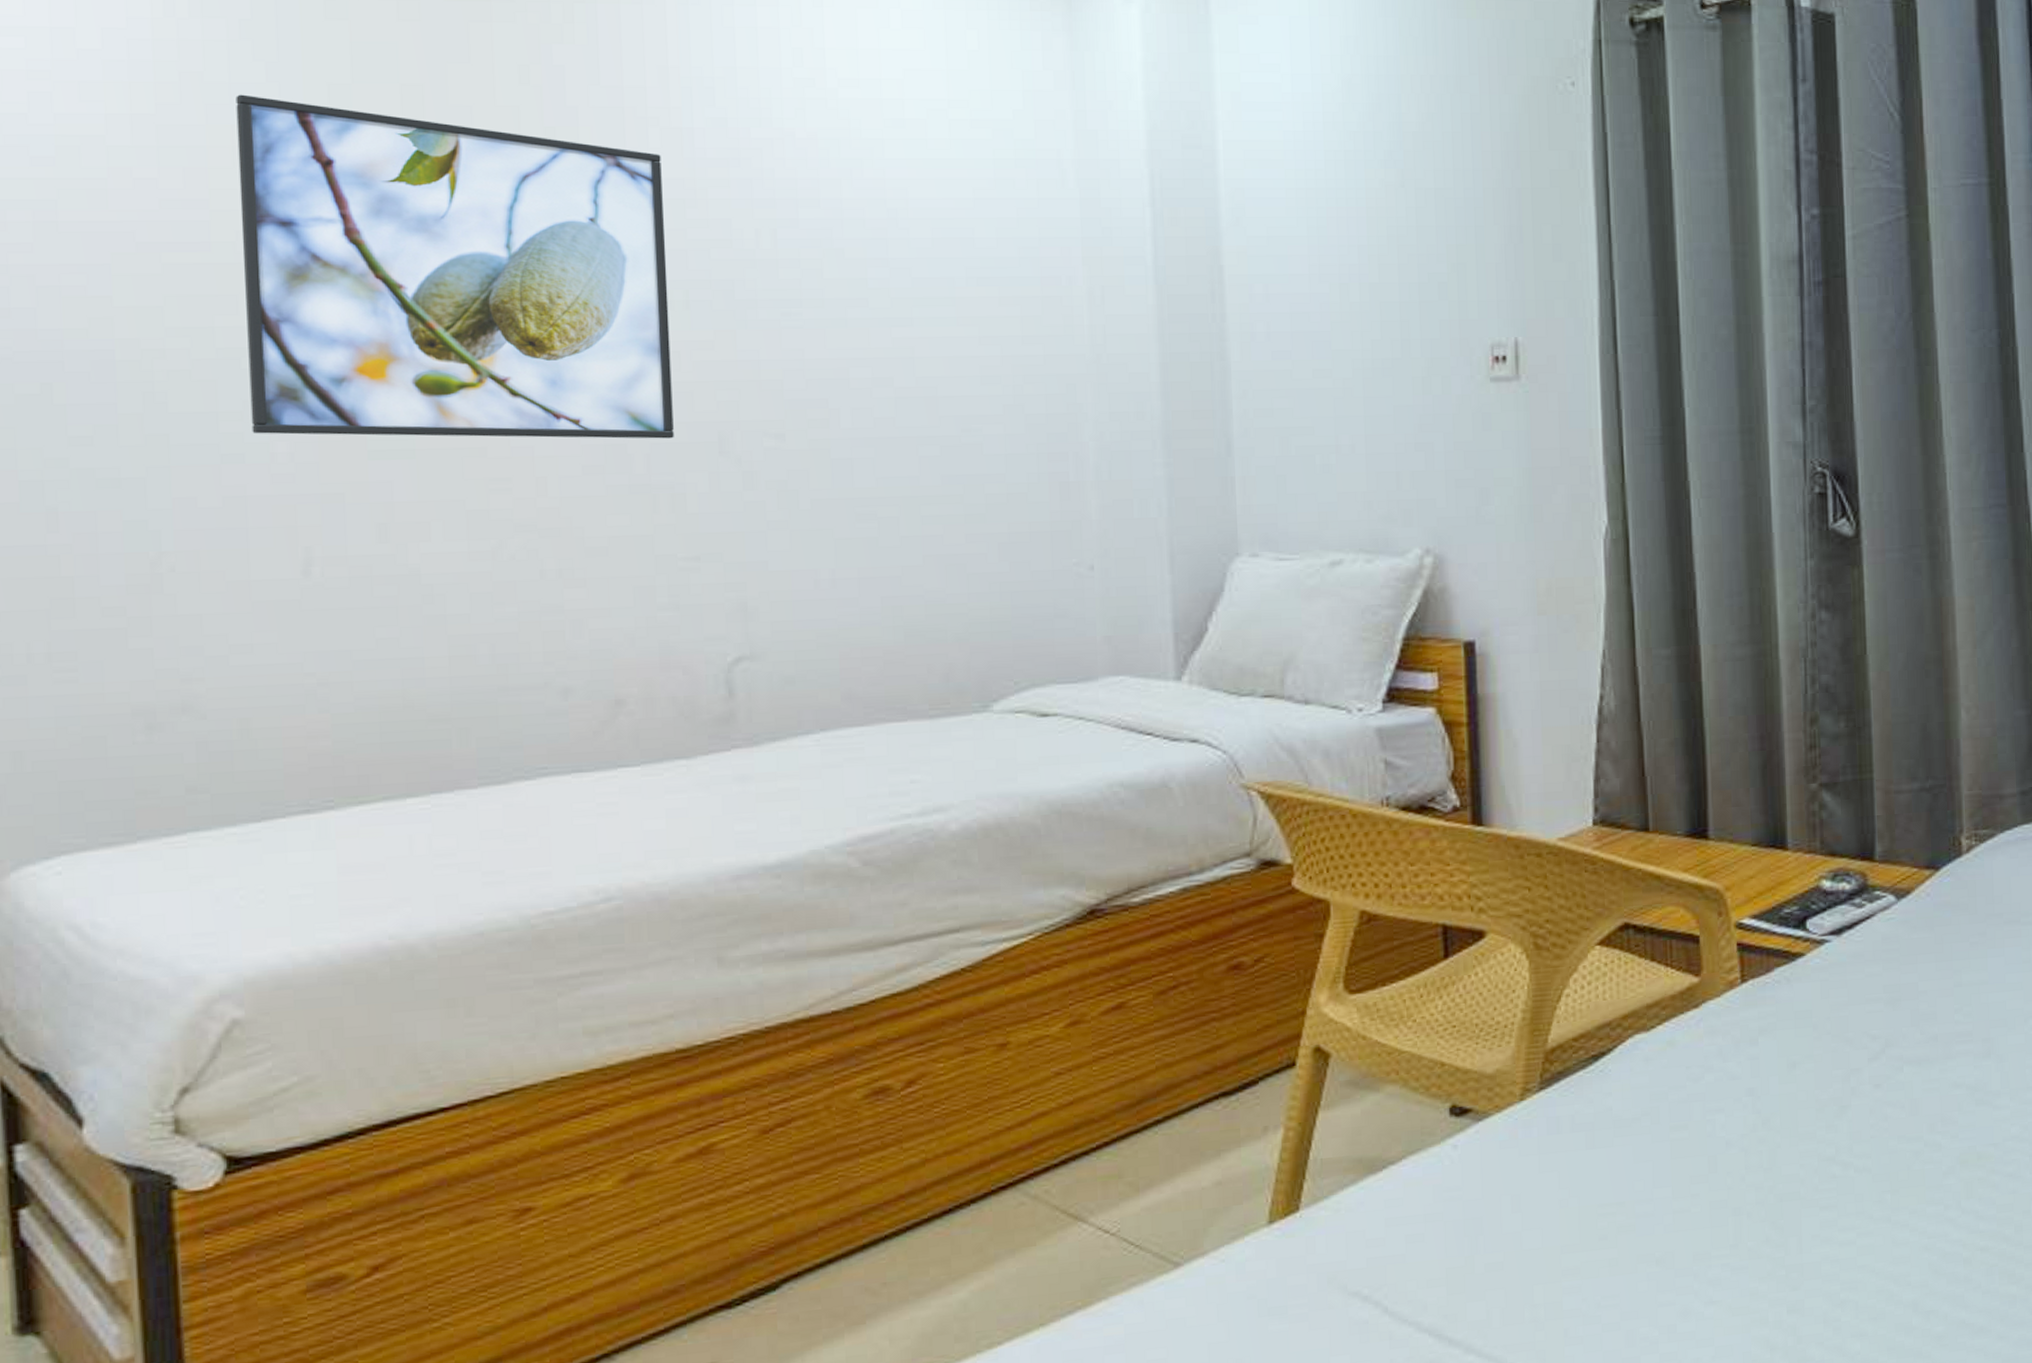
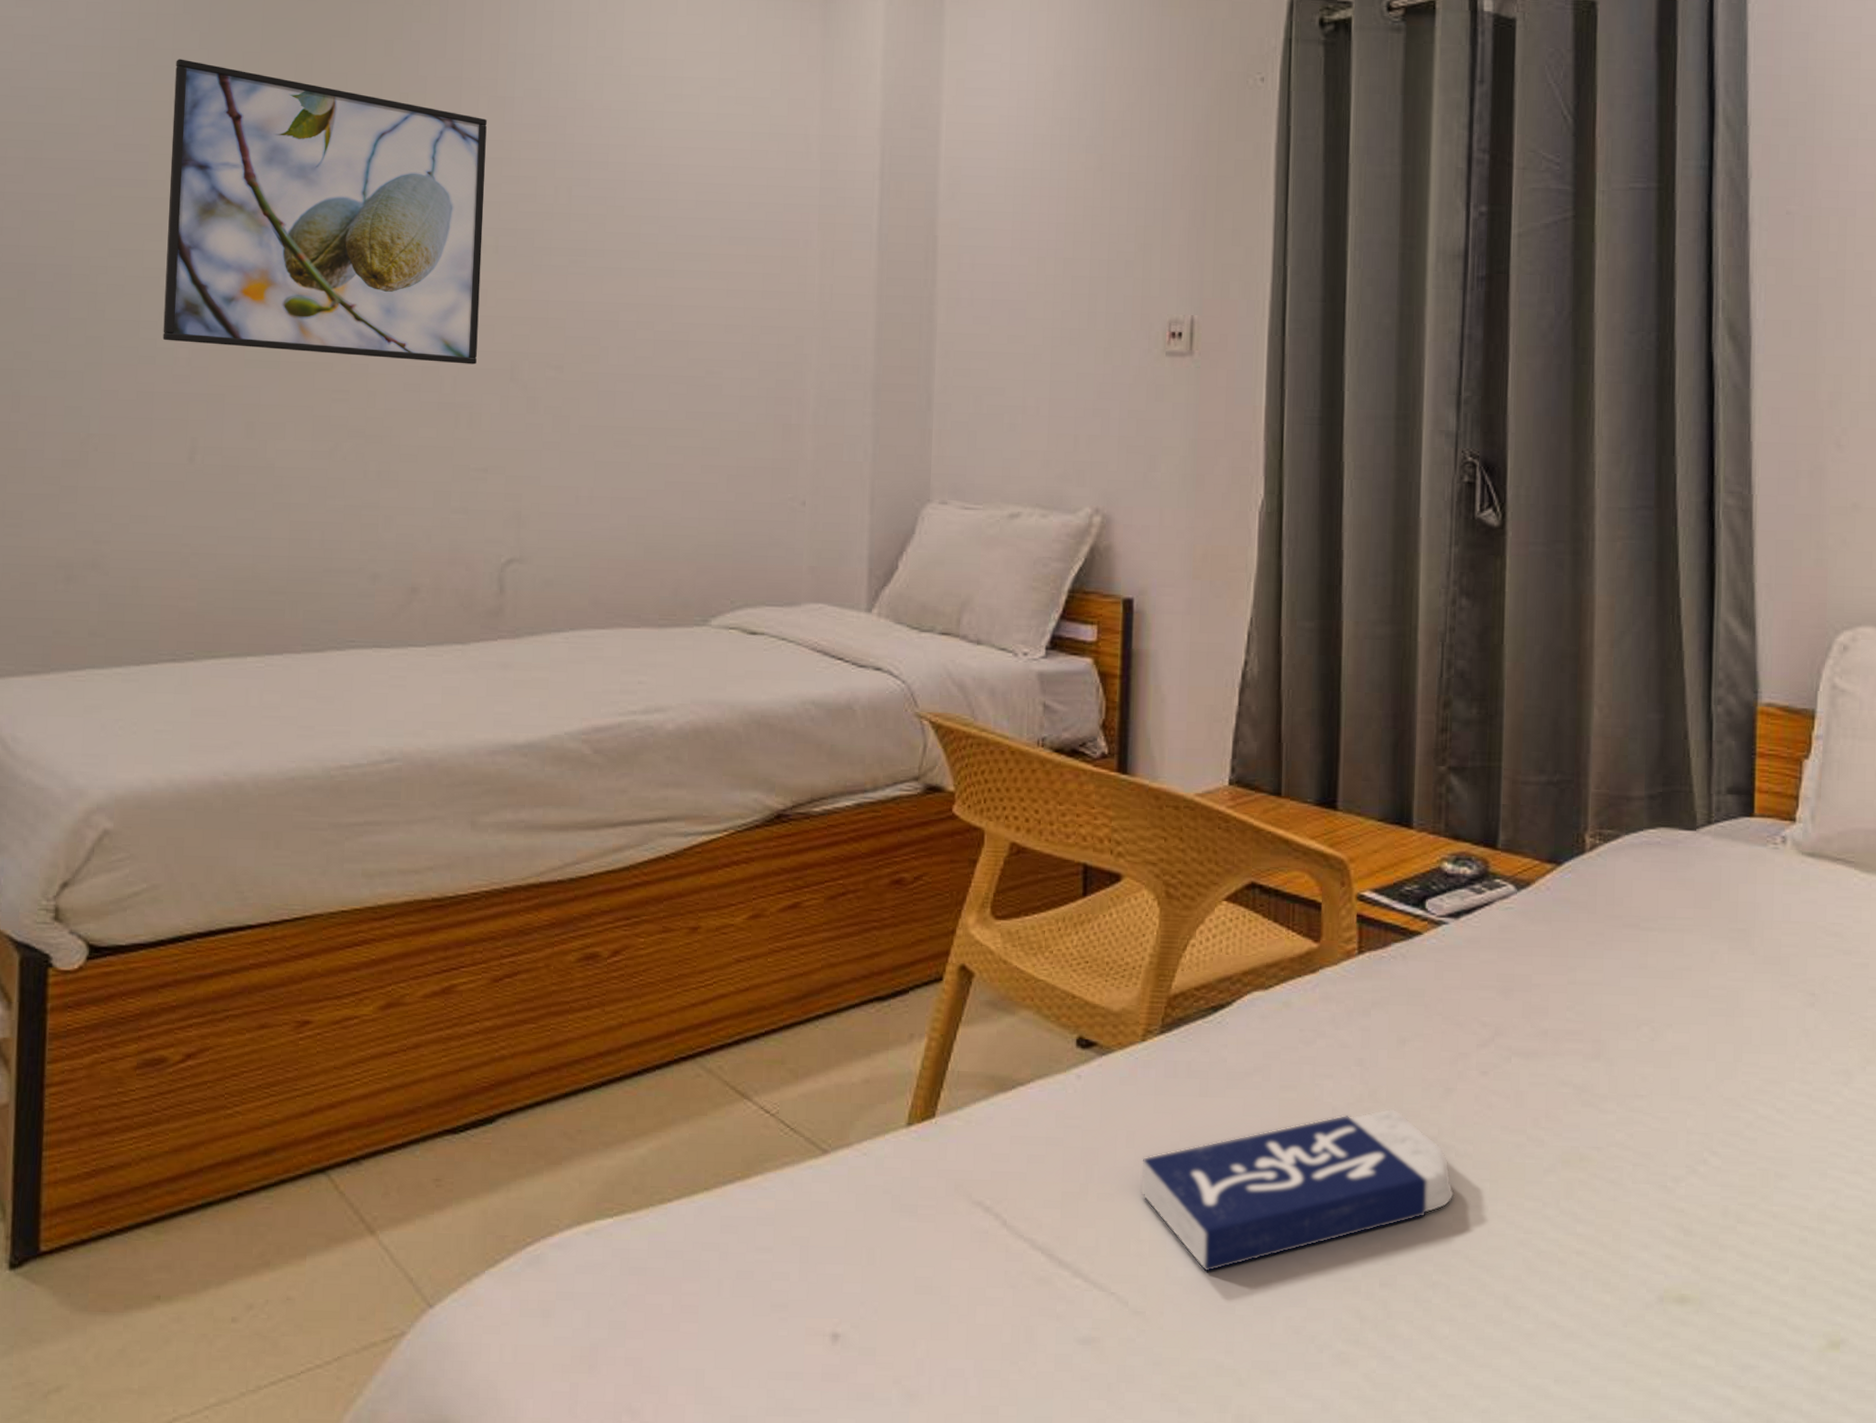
book: none [1530,1133,1856,1327] -> present [1141,1108,1455,1272]

